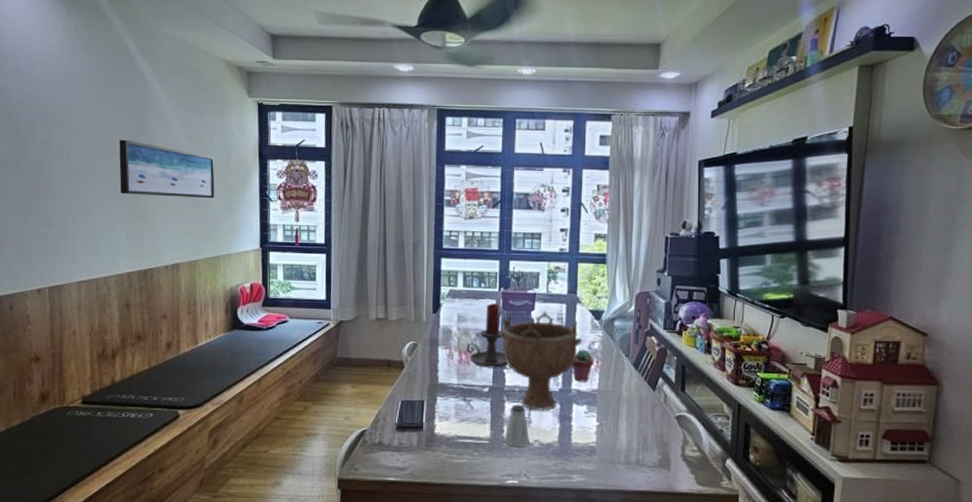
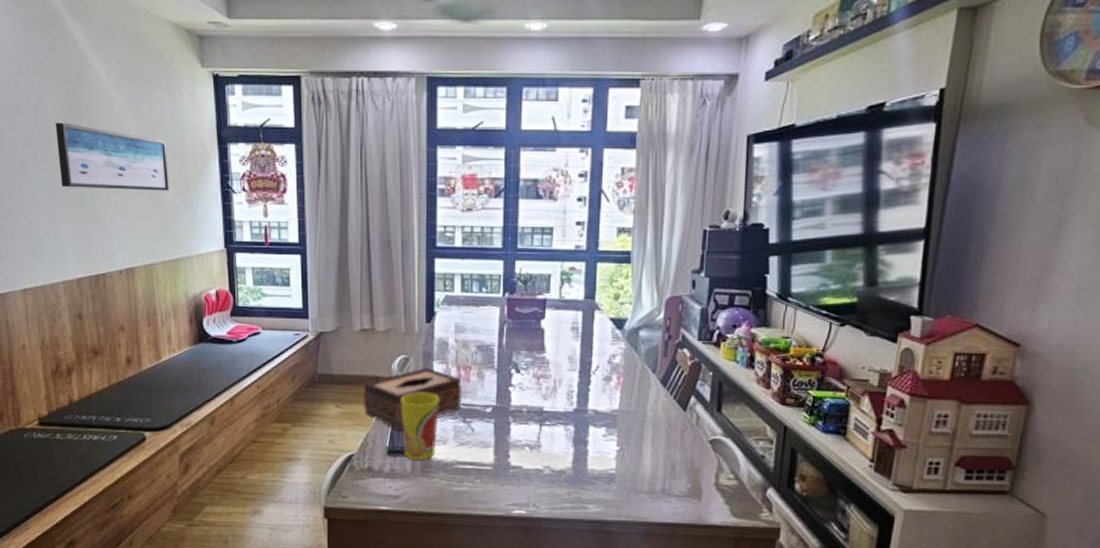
tissue box: none [376,352,463,408] -> present [363,367,462,431]
cup: none [409,374,442,435] -> present [401,392,439,461]
candle holder: present [466,303,507,368] -> none [465,311,513,386]
decorative bowl: present [499,311,583,411] -> none [504,319,601,434]
saltshaker: present [504,404,530,448] -> none [510,426,539,475]
potted succulent: present [572,349,594,382] -> none [589,363,615,401]

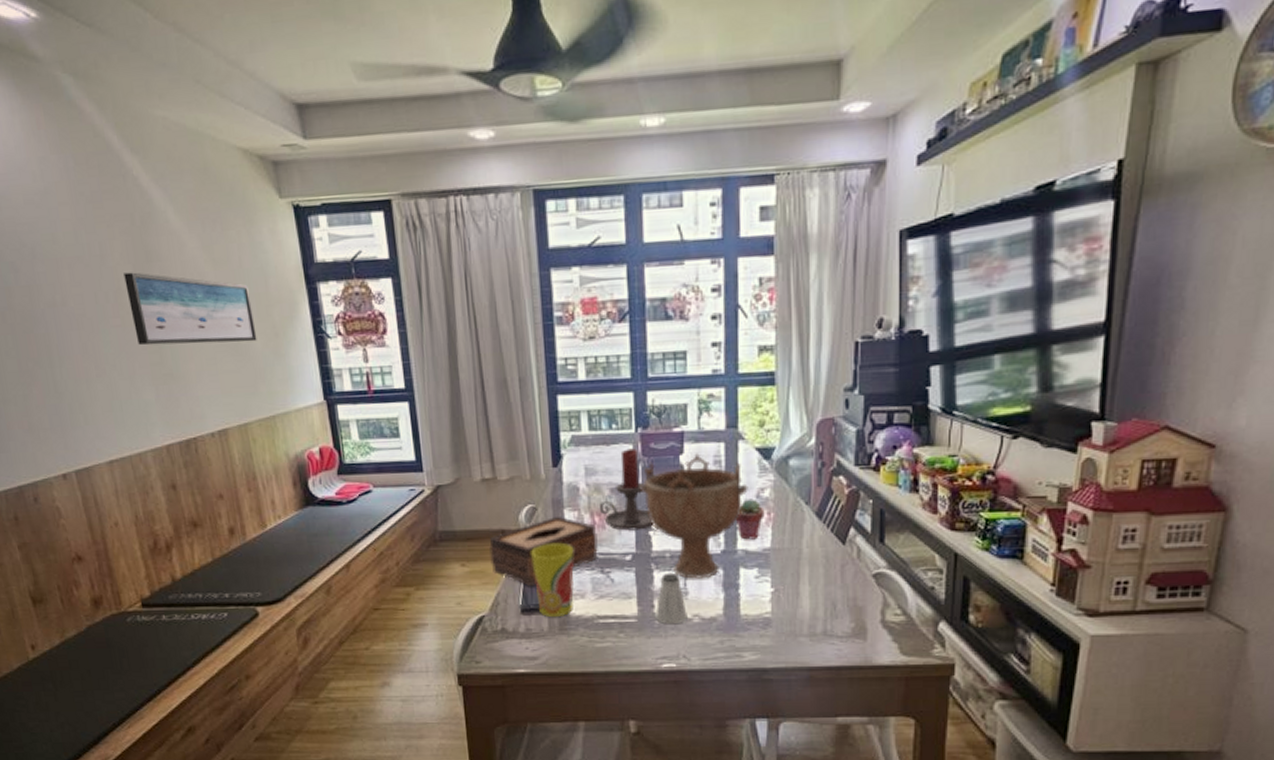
candle holder: none [465,311,513,386] -> present [599,448,653,531]
decorative bowl: none [504,319,601,434] -> present [640,453,748,579]
saltshaker: none [510,426,539,475] -> present [655,572,688,625]
potted succulent: none [589,363,615,401] -> present [736,499,765,540]

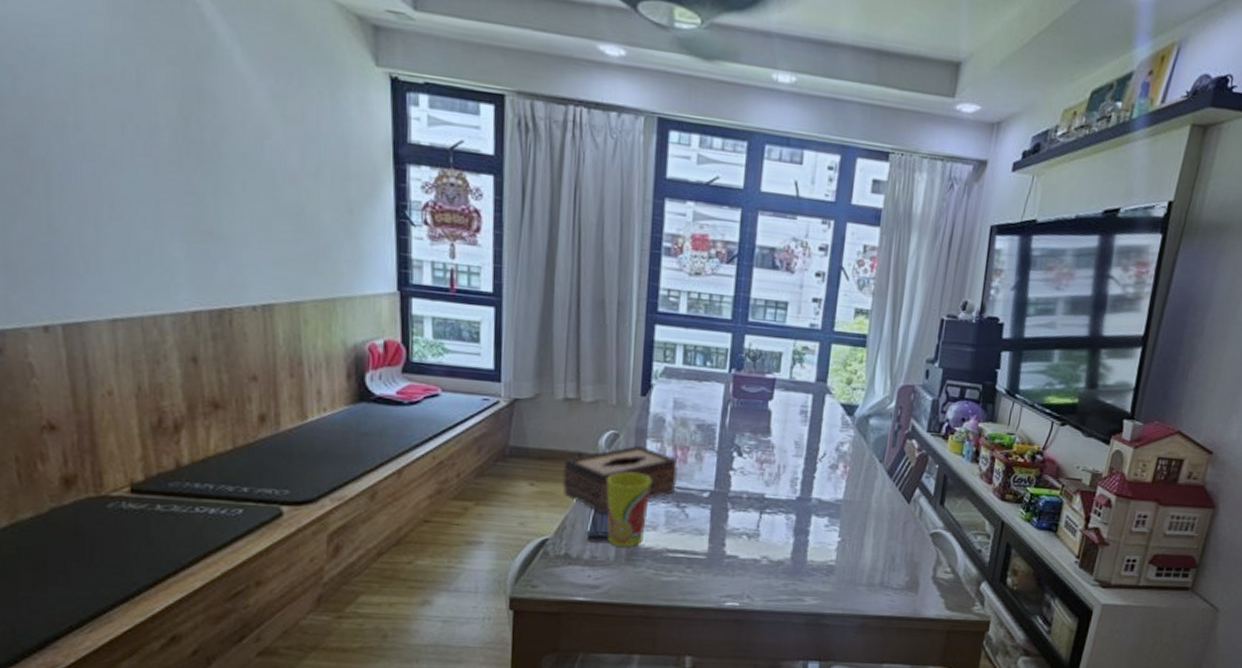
wall art: present [123,272,257,346] -> none [165,108,326,214]
candle holder: present [599,448,653,531] -> none [682,387,735,469]
decorative bowl: present [640,453,748,579] -> none [726,401,830,523]
saltshaker: present [655,572,688,625] -> none [725,513,757,565]
potted succulent: present [736,499,765,540] -> none [814,450,842,490]

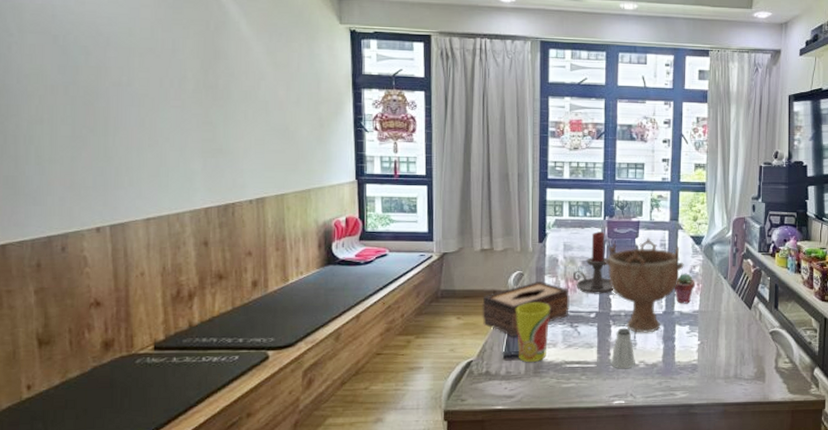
candle holder: none [682,387,735,469] -> present [572,232,613,294]
saltshaker: none [725,513,757,565] -> present [611,327,635,369]
decorative bowl: none [726,401,830,523] -> present [605,237,684,333]
potted succulent: none [814,450,842,490] -> present [675,273,695,304]

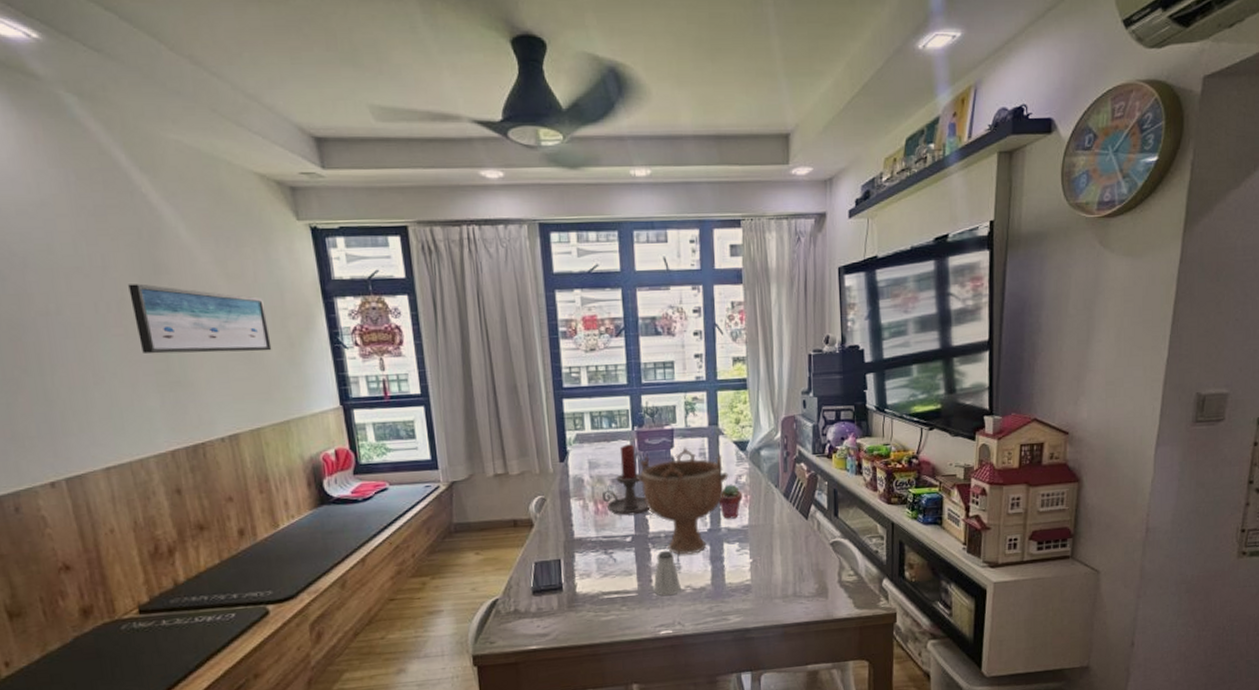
wall art: none [191,65,304,129] -> present [128,283,272,354]
tissue box: present [482,280,570,337] -> none [502,505,602,570]
cup: present [516,303,549,363] -> none [541,529,580,597]

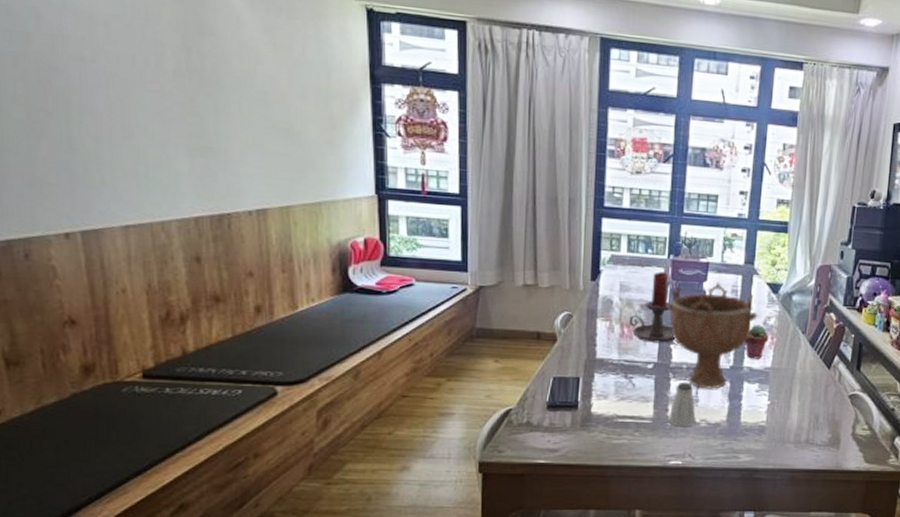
wall art: present [128,283,272,354] -> none [170,40,312,129]

